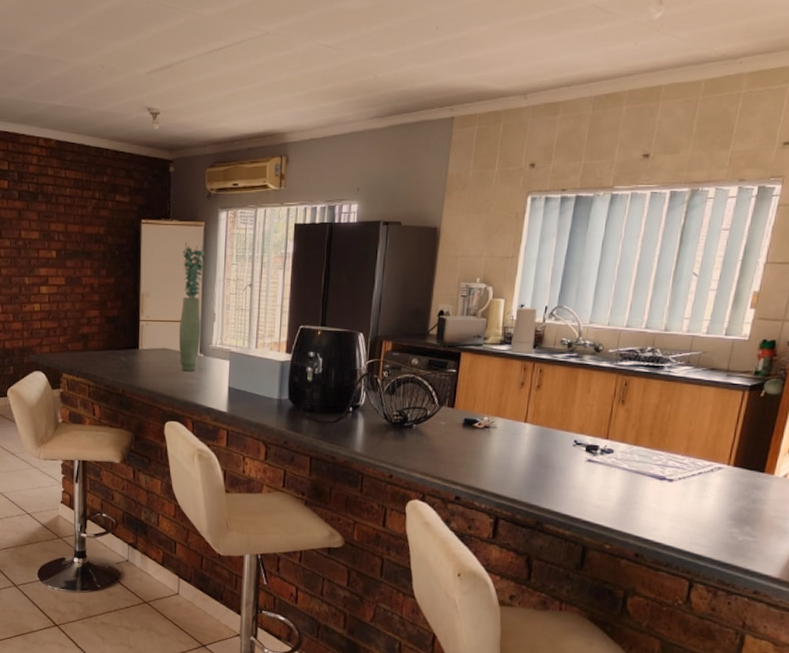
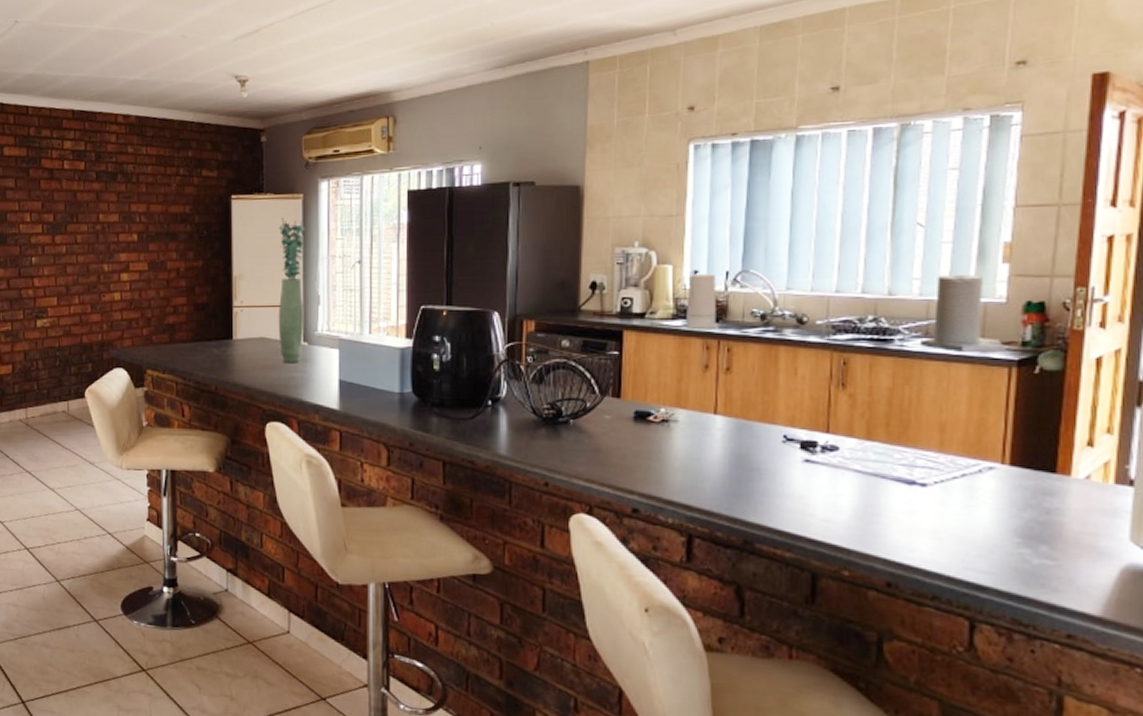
toaster: present [435,315,487,347] -> none [589,286,652,325]
paper towel: none [683,315,743,379] -> present [921,274,1006,353]

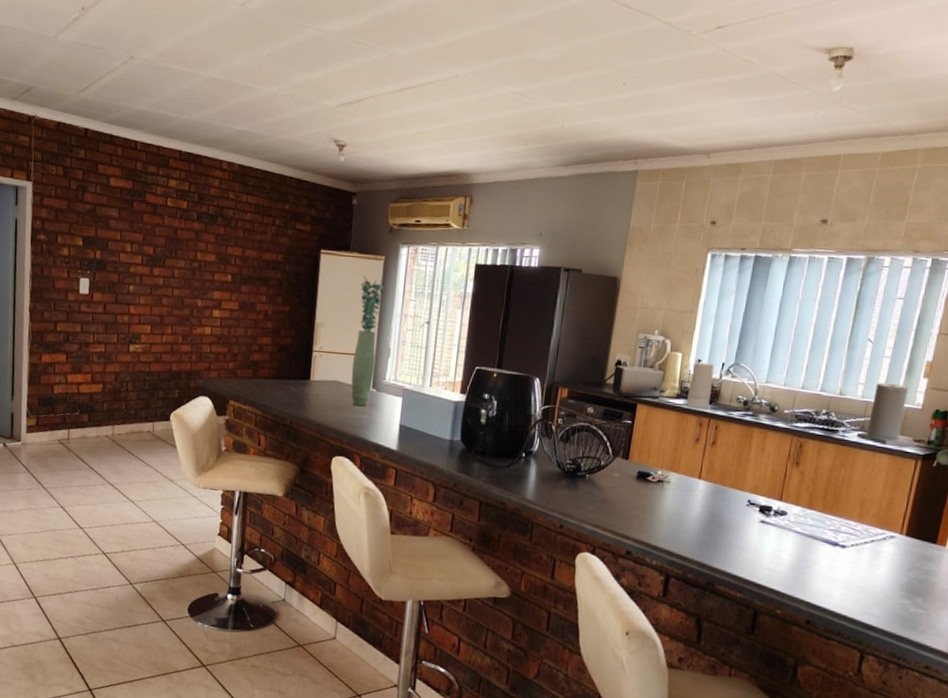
toaster: none [589,286,652,325] -> present [612,365,664,400]

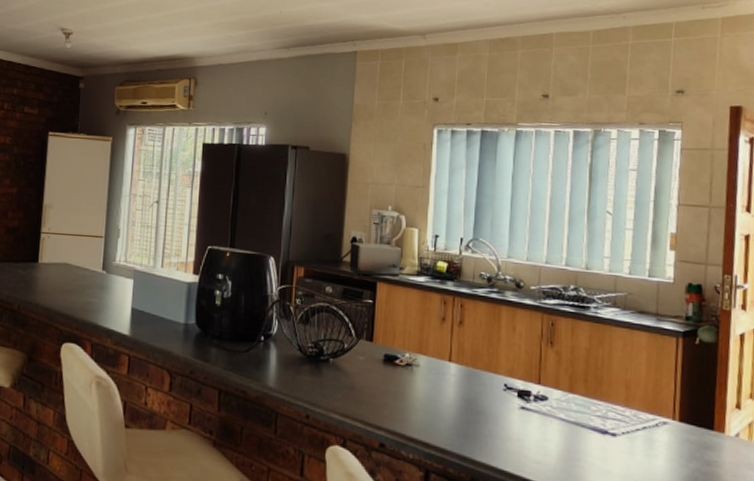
vase: present [351,276,384,406] -> none [80,156,112,289]
canister: present [687,362,714,410] -> none [428,238,452,288]
paper towel: present [857,382,916,447] -> none [610,255,674,324]

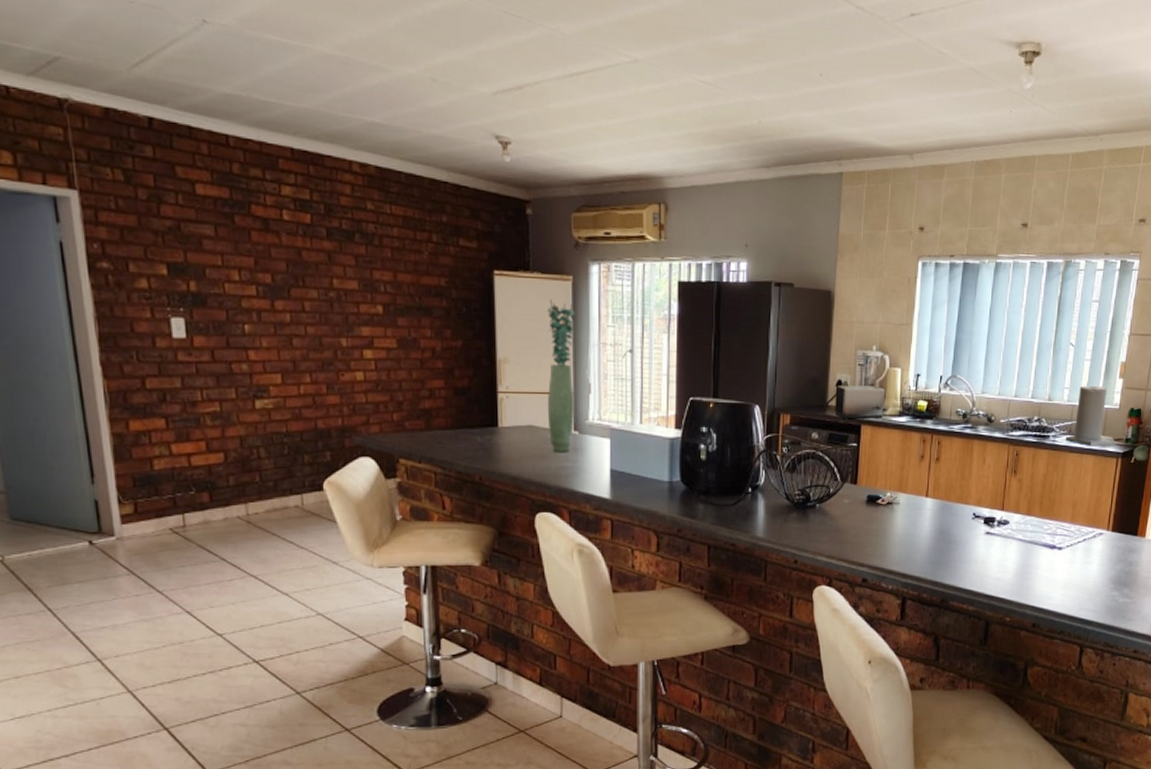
vase: none [80,156,112,289] -> present [546,300,575,452]
paper towel: none [610,255,674,324] -> present [1066,385,1116,447]

